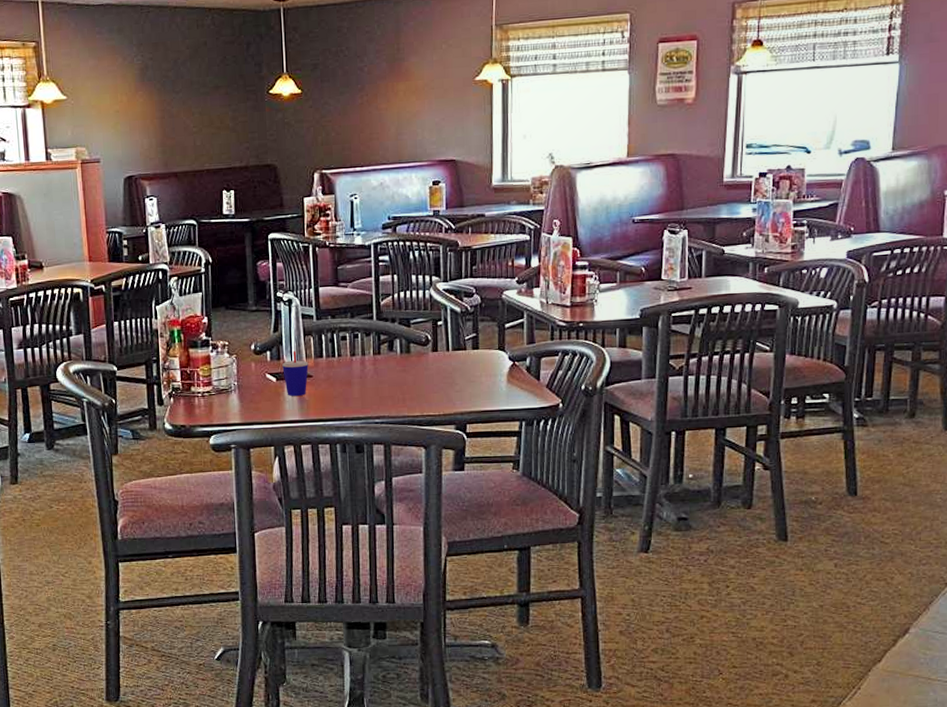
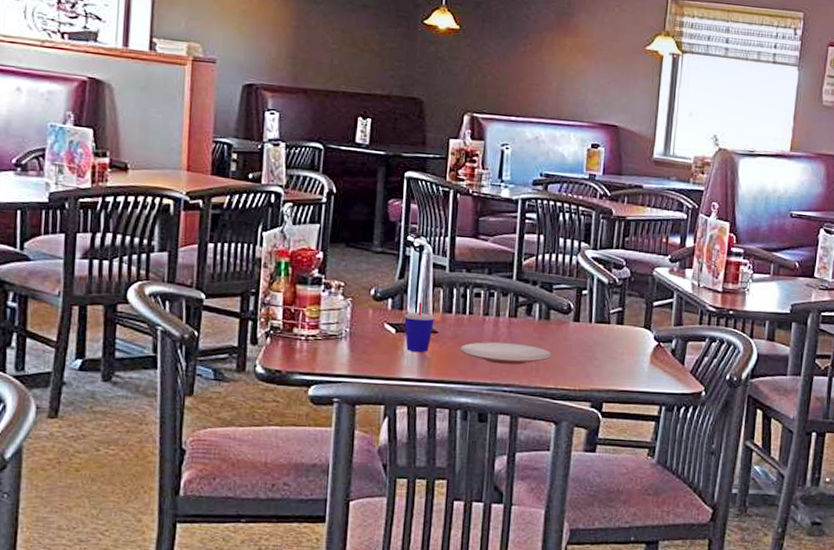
plate: none [333,378,416,399] -> present [460,342,552,365]

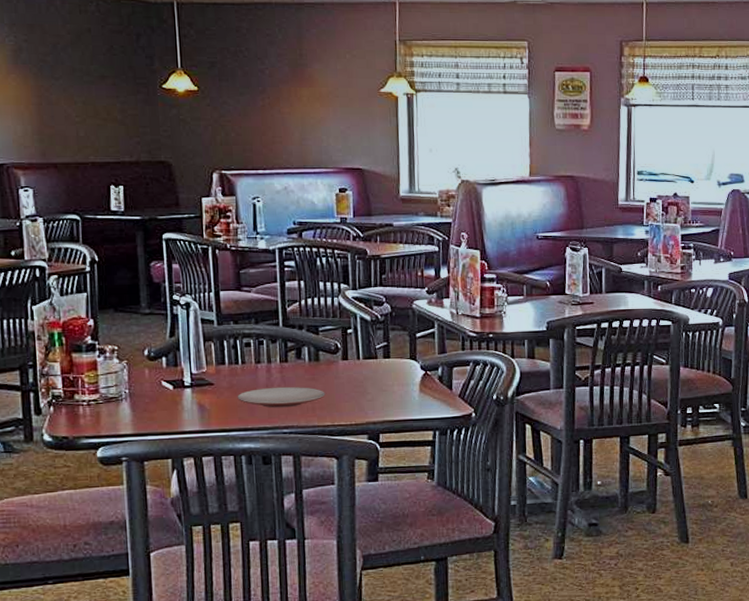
beverage cup: present [404,302,435,352] -> none [180,357,209,405]

